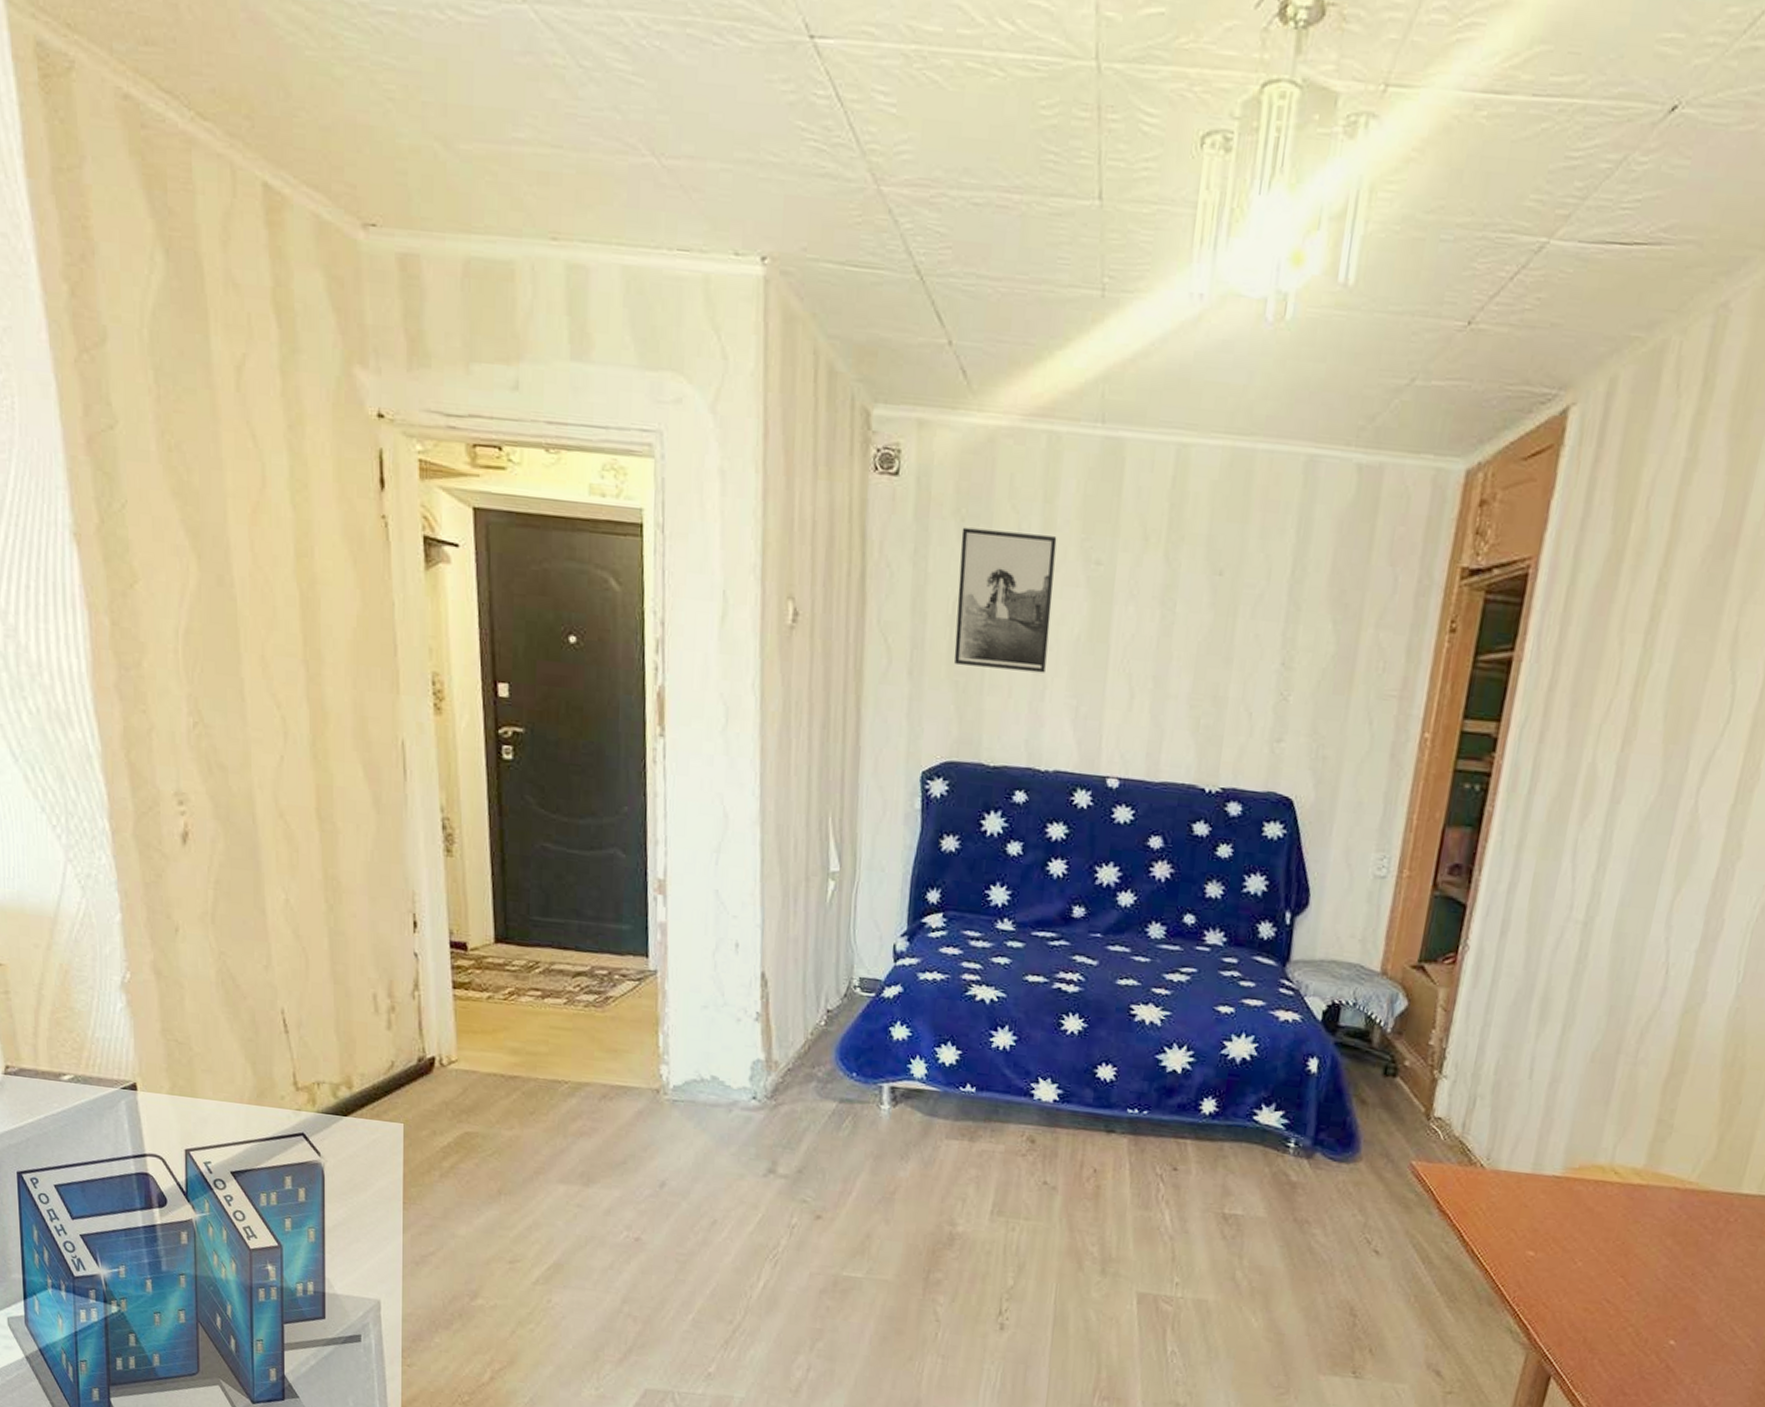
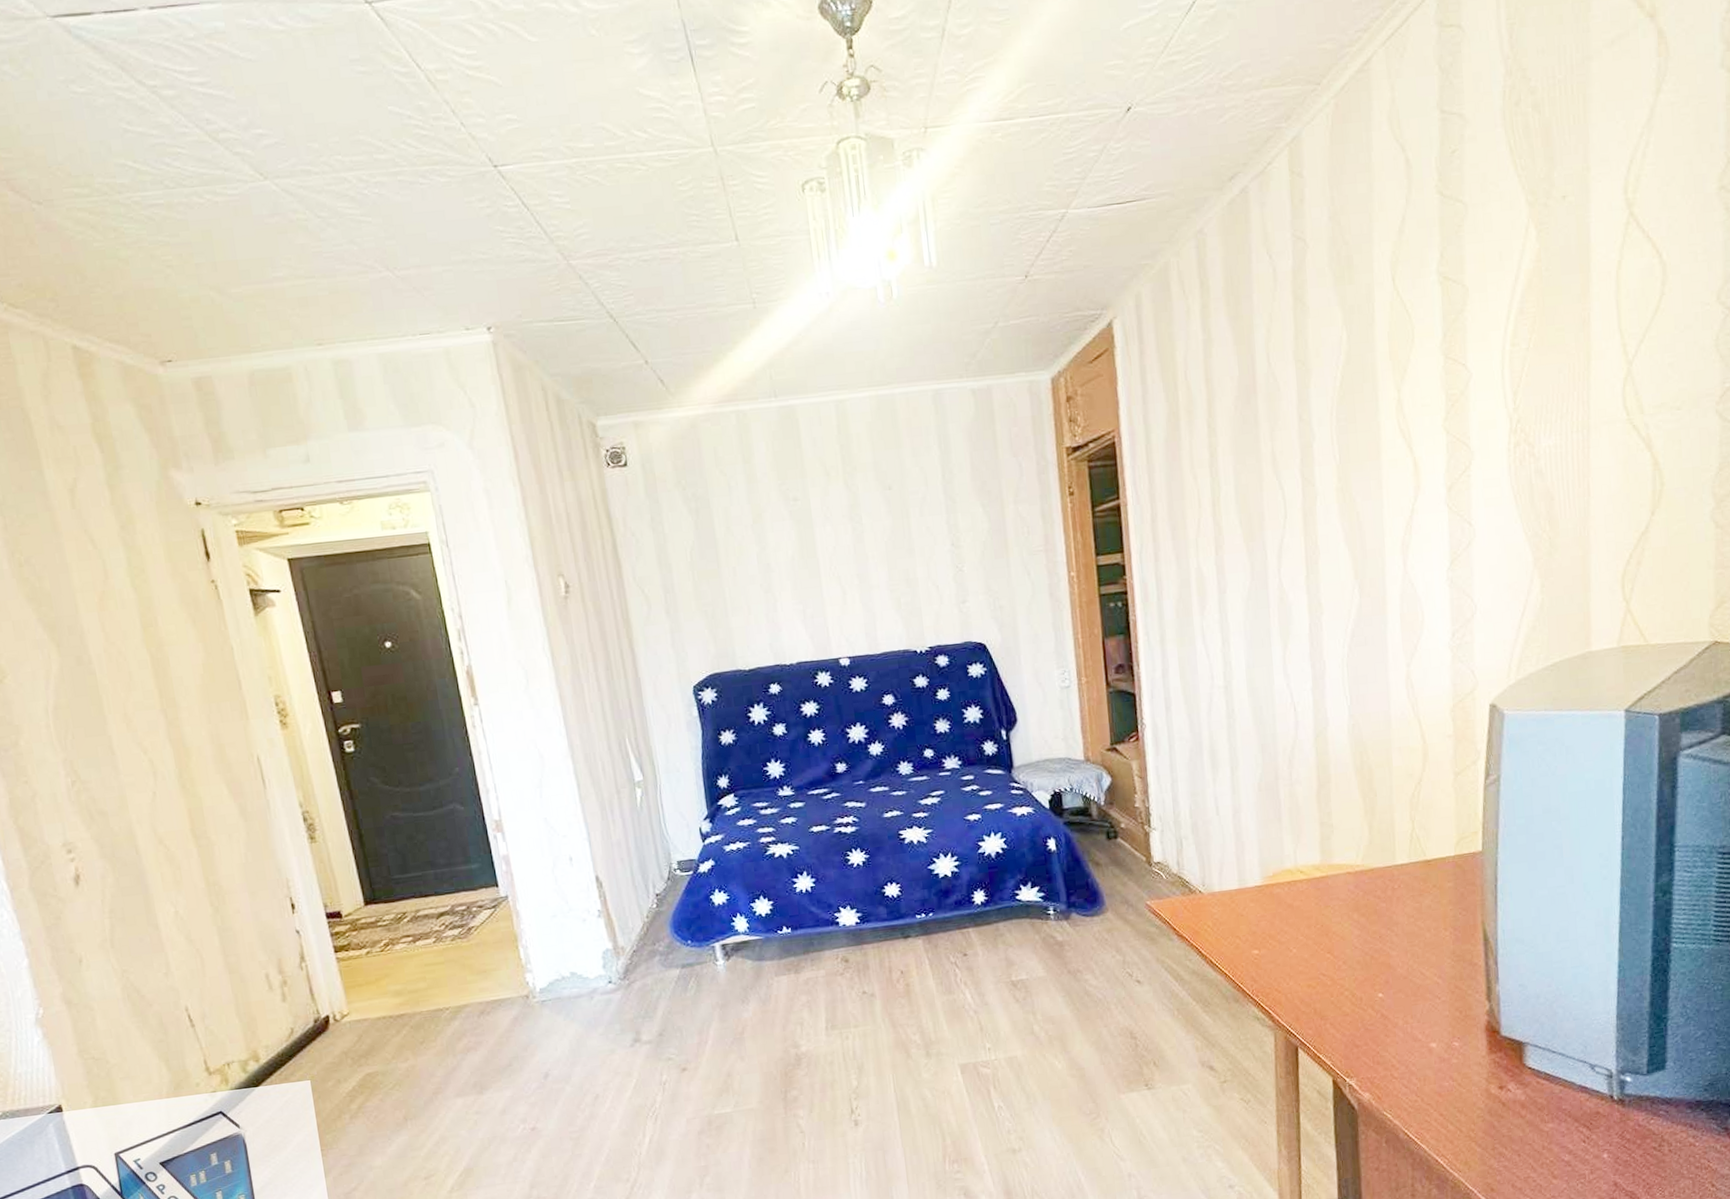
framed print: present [954,527,1057,673] -> none [685,487,773,598]

